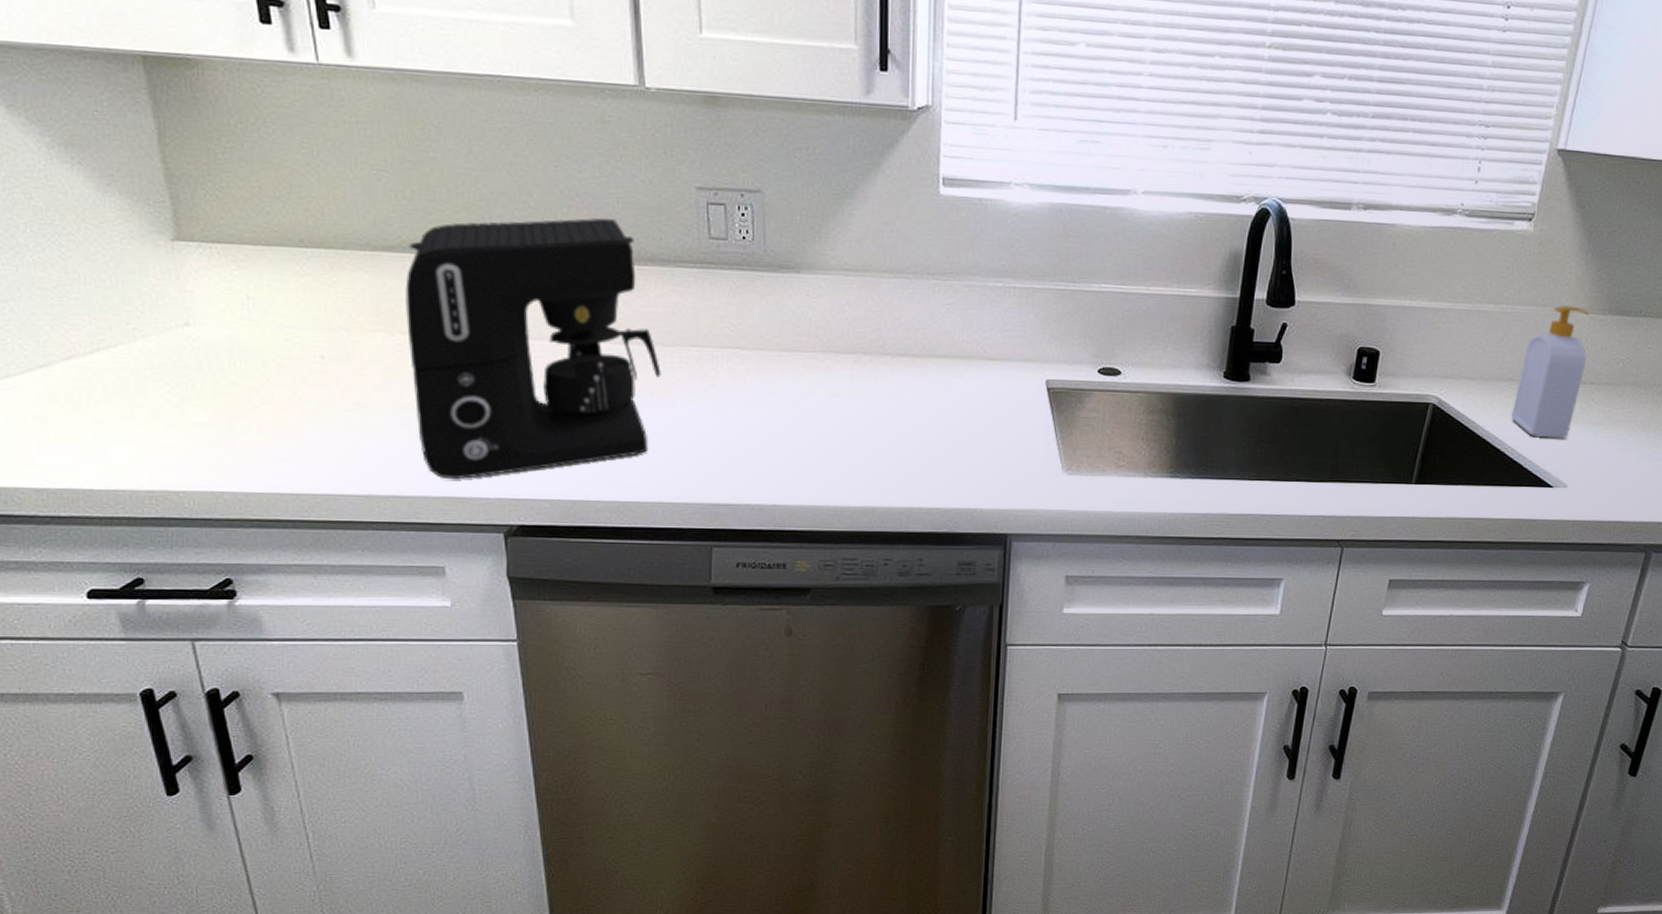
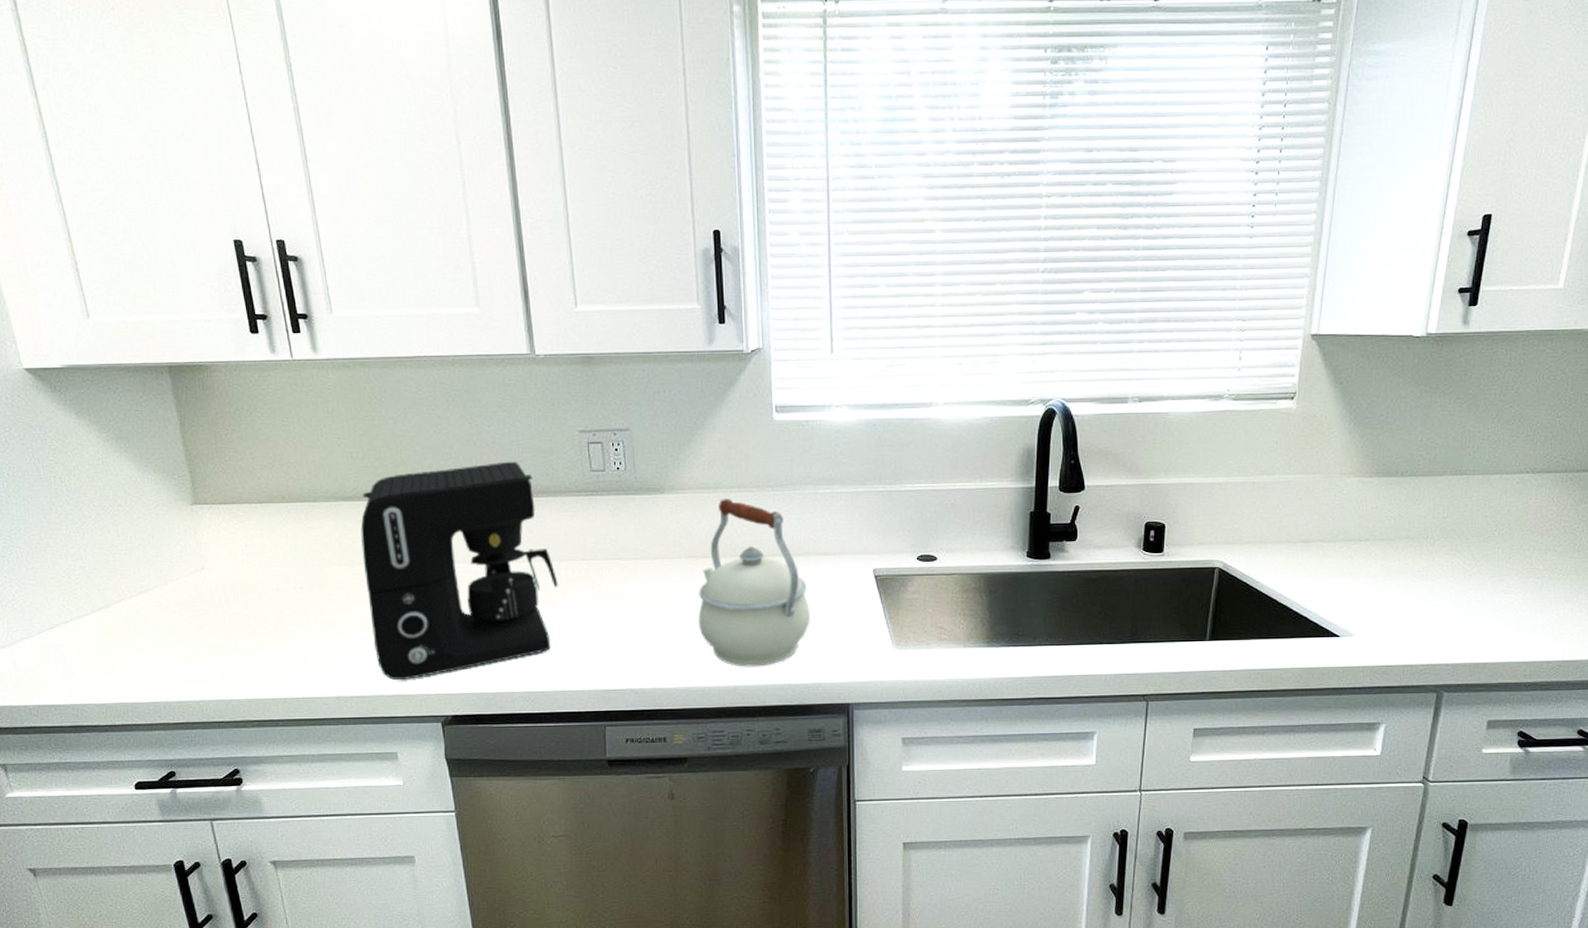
kettle: none [833,284,968,486] -> present [698,499,810,667]
soap bottle: present [1511,305,1589,439] -> none [1293,472,1359,592]

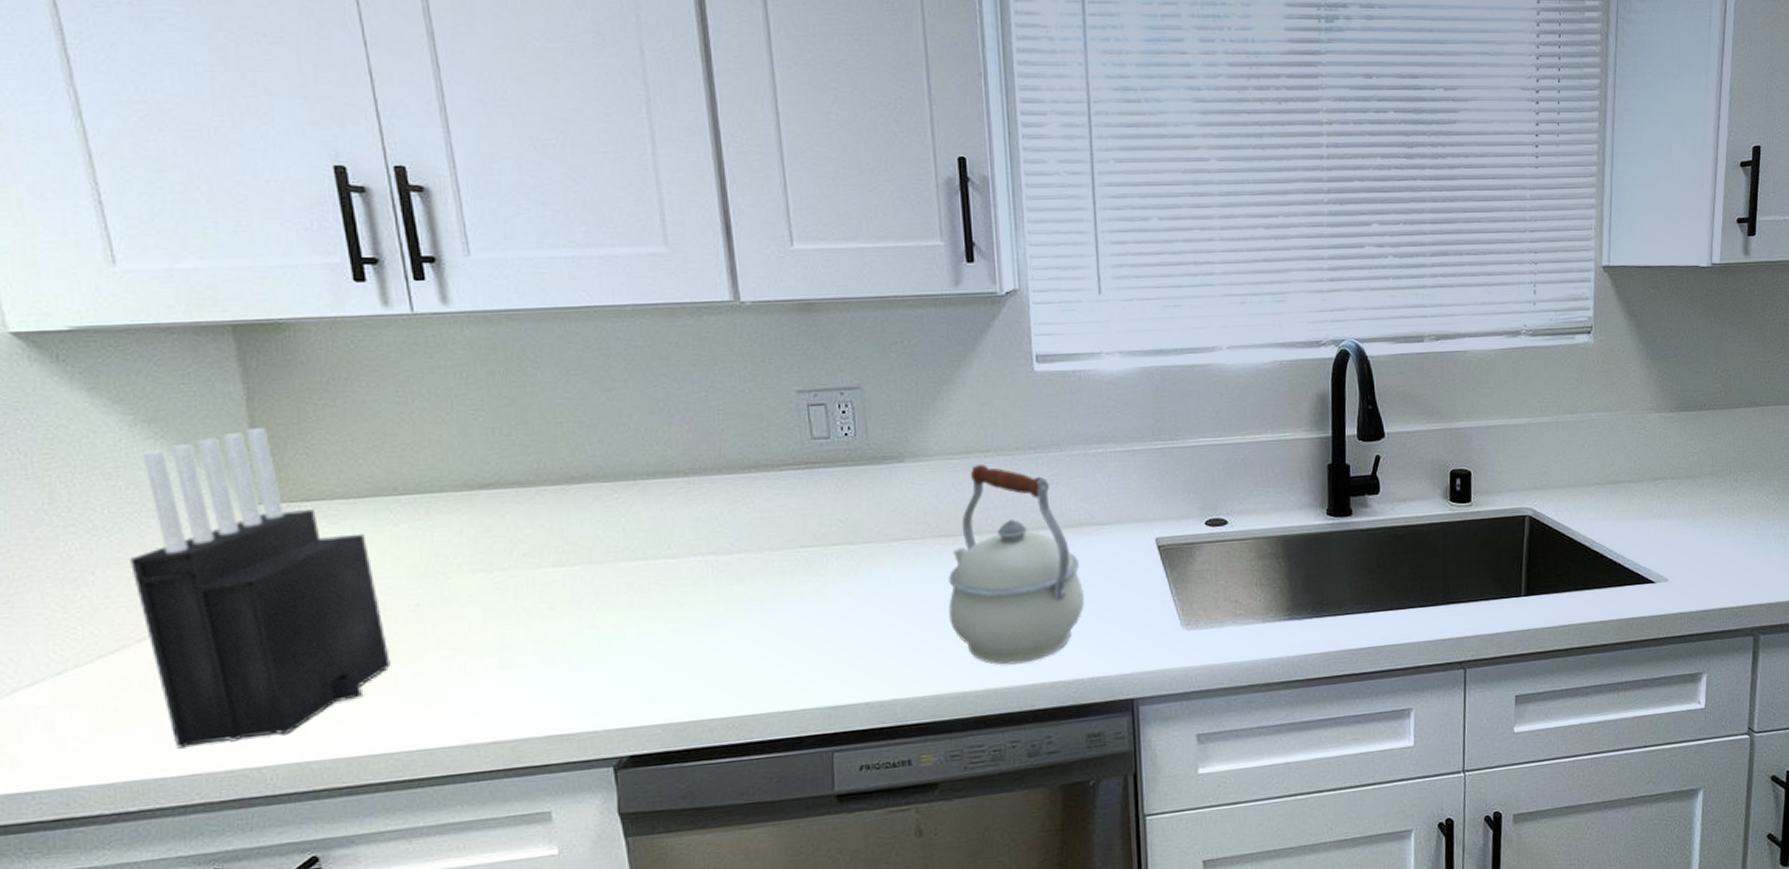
knife block: none [108,446,284,683] -> present [130,427,391,749]
coffee maker: present [360,461,558,680] -> none [504,430,771,716]

